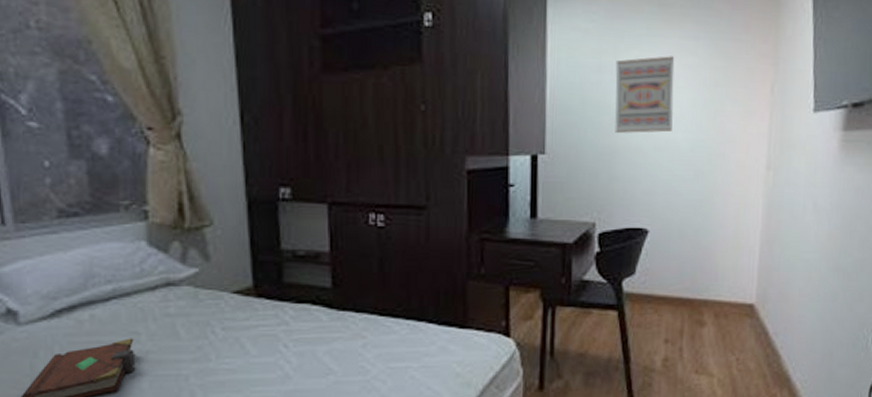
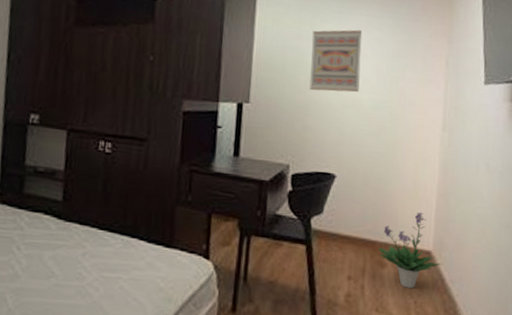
potted plant: none [697,263,764,345] -> present [378,212,441,288]

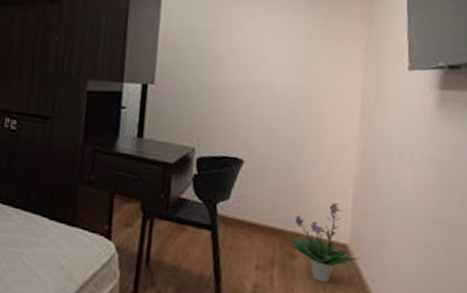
wall art: present [309,29,363,92] -> none [217,11,274,76]

